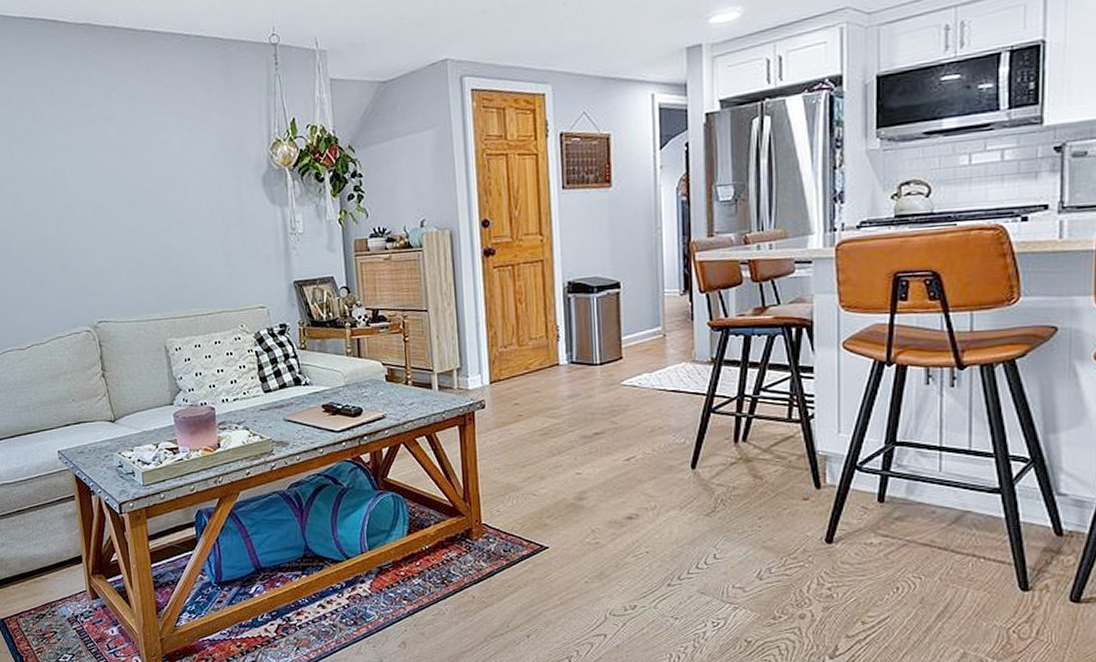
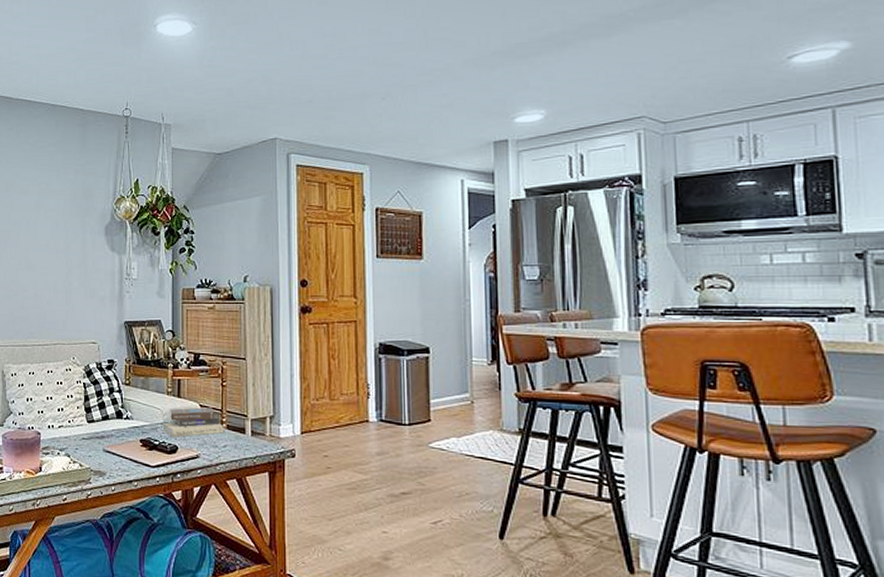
books: none [344,365,409,401] -> present [162,407,223,438]

